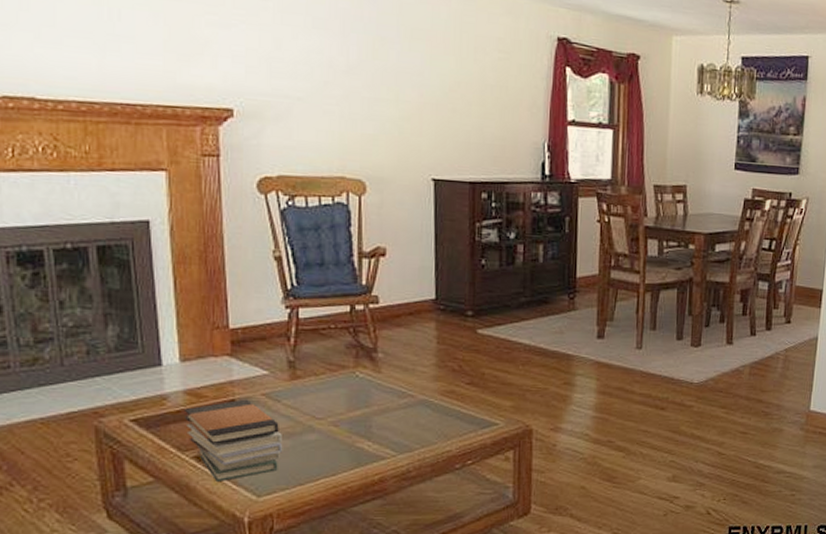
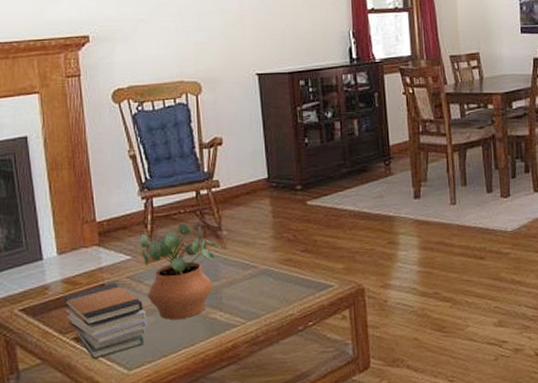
potted plant: none [280,340,375,446] -> present [140,224,221,320]

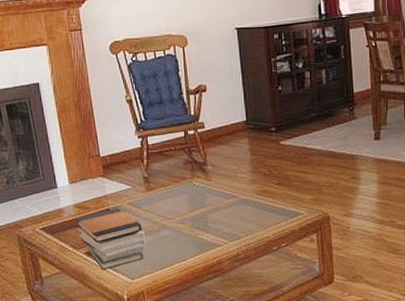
potted plant: present [140,224,221,320] -> none [138,159,207,240]

